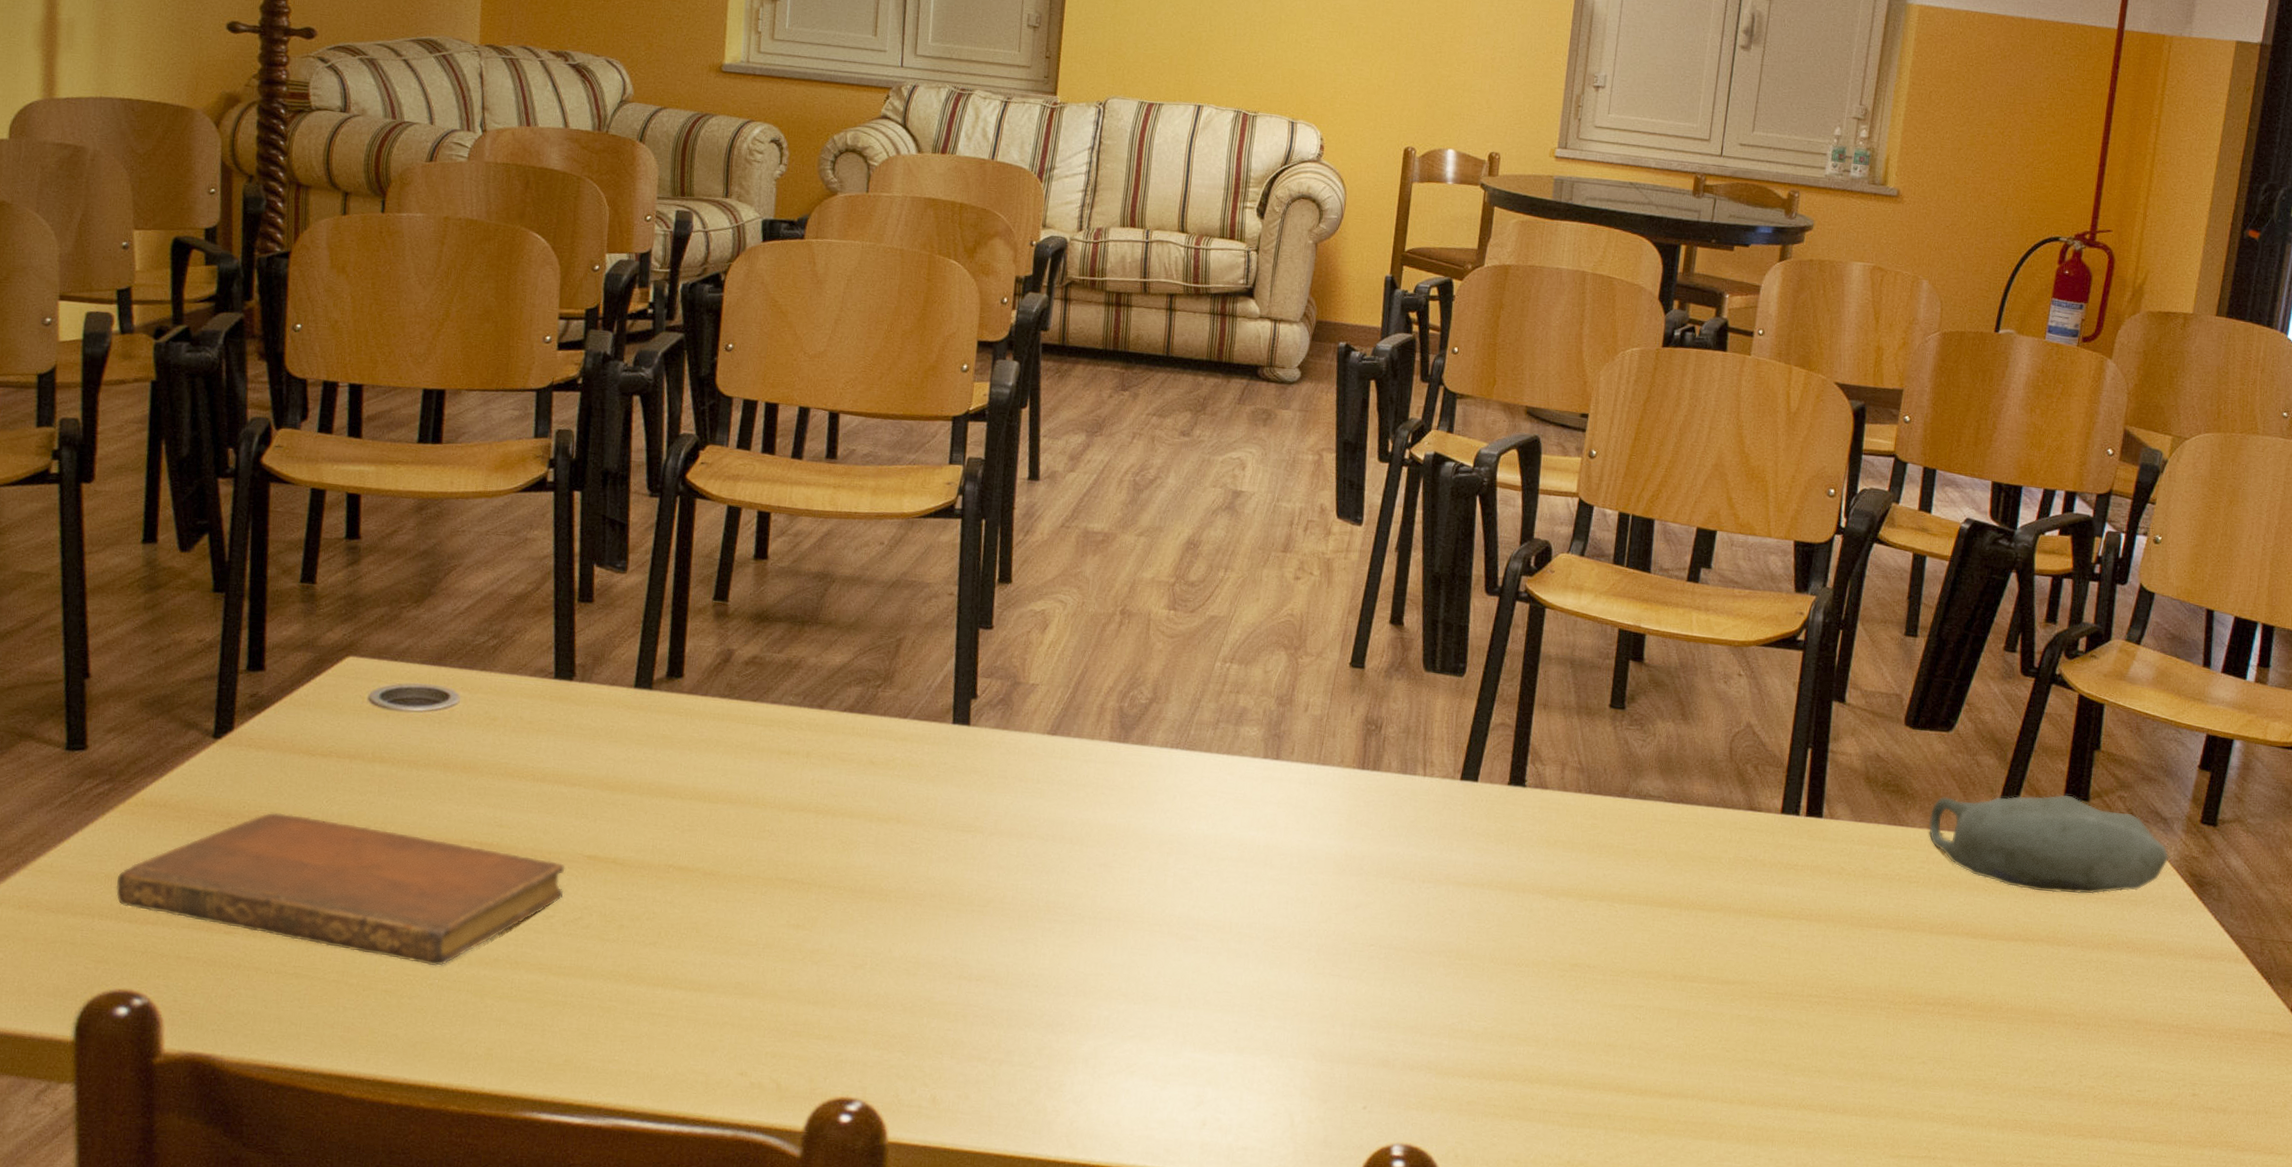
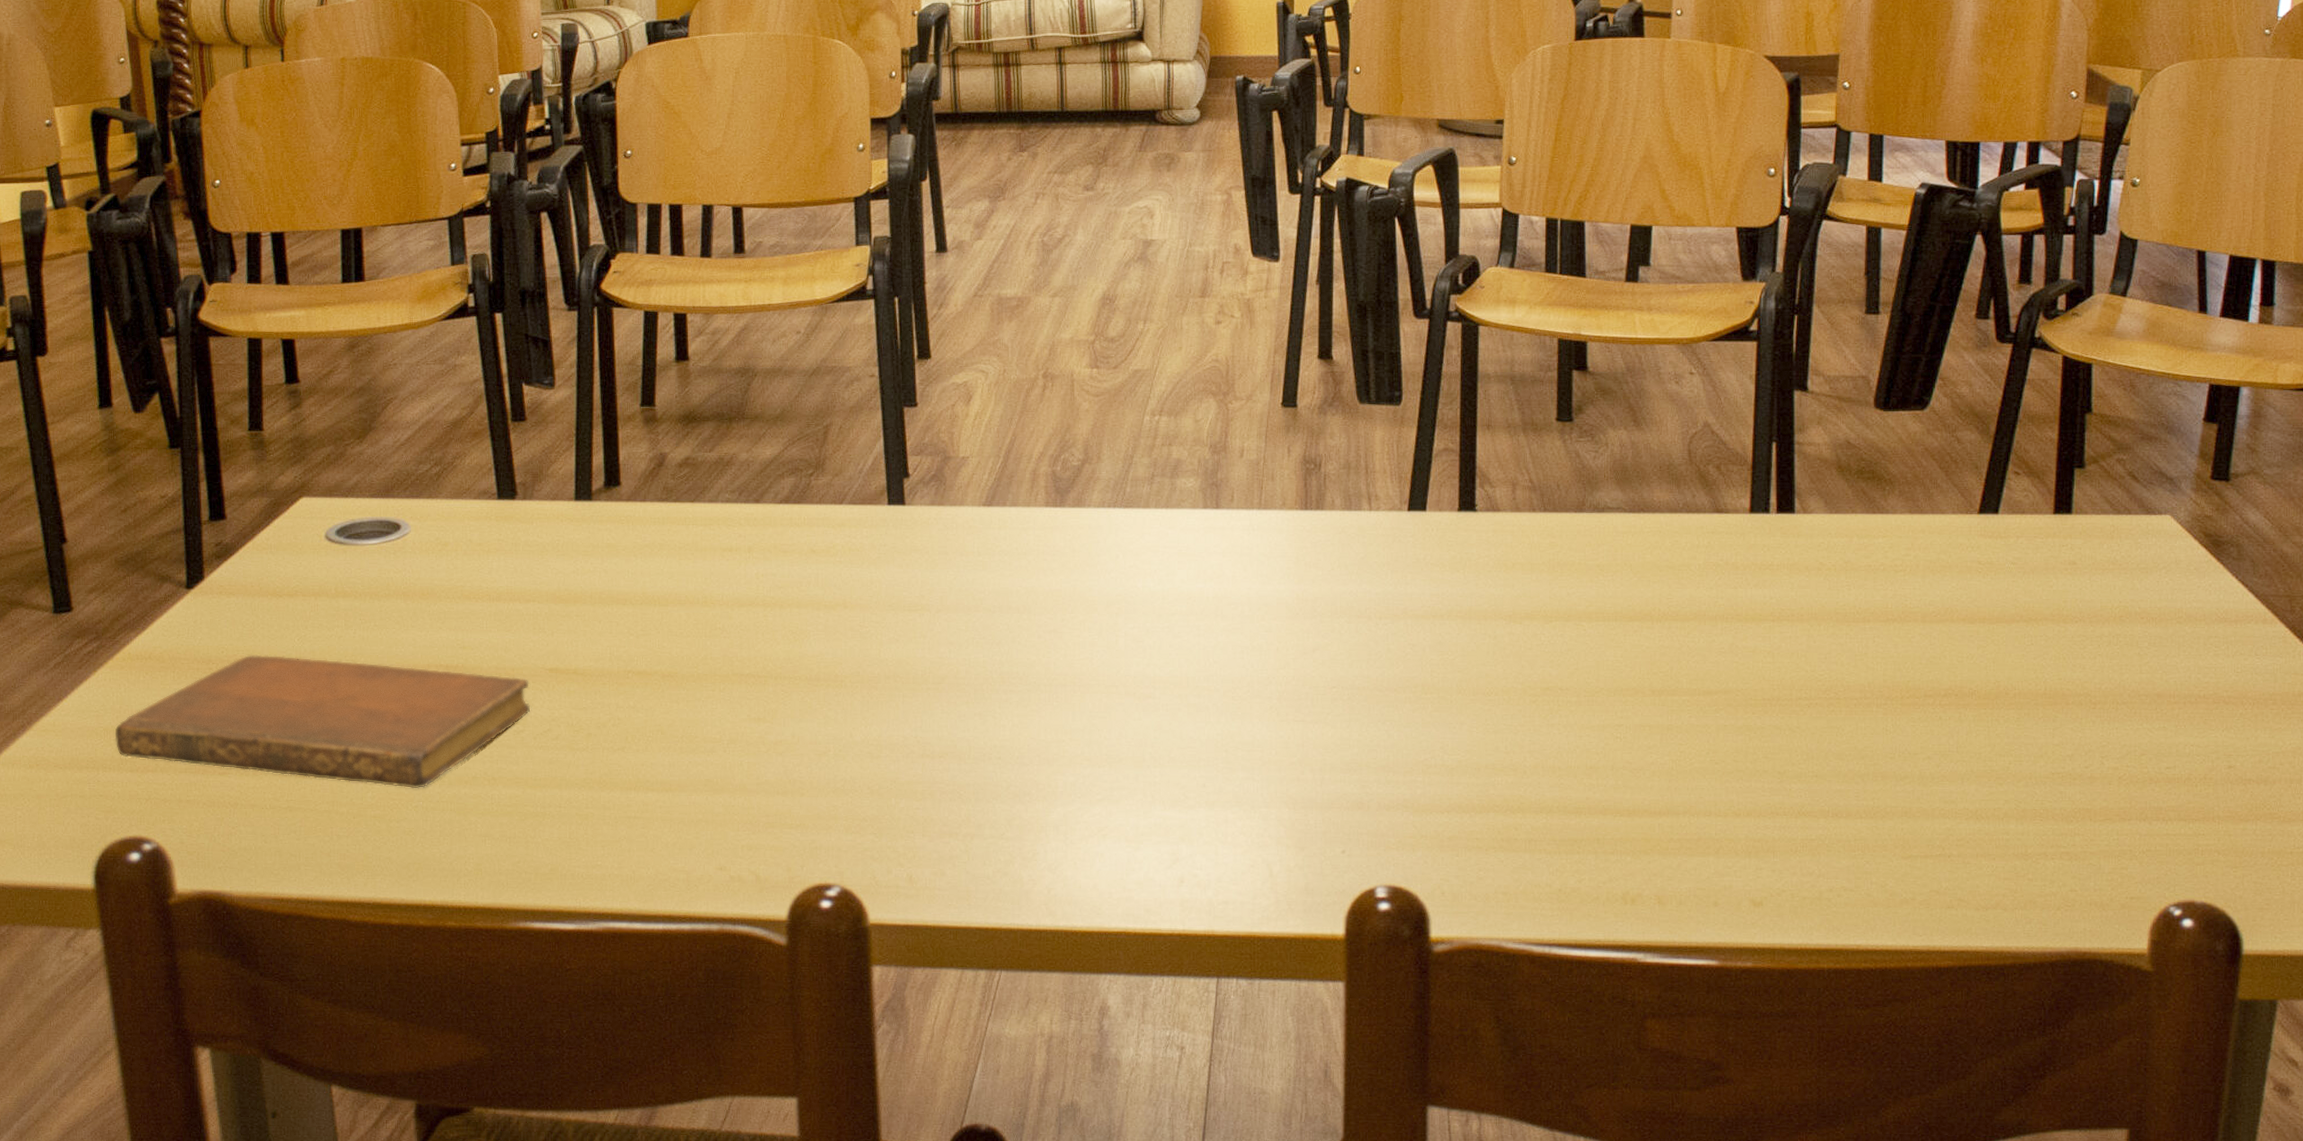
bowl: present [1928,795,2169,894] -> none [1910,464,2179,568]

